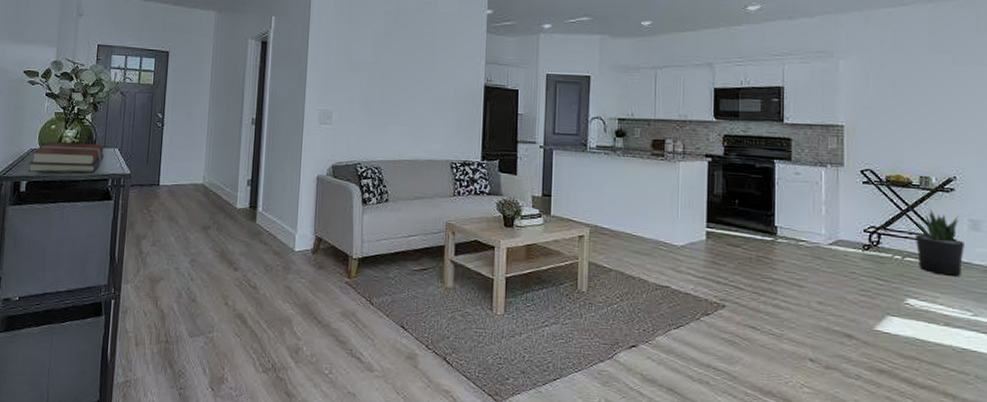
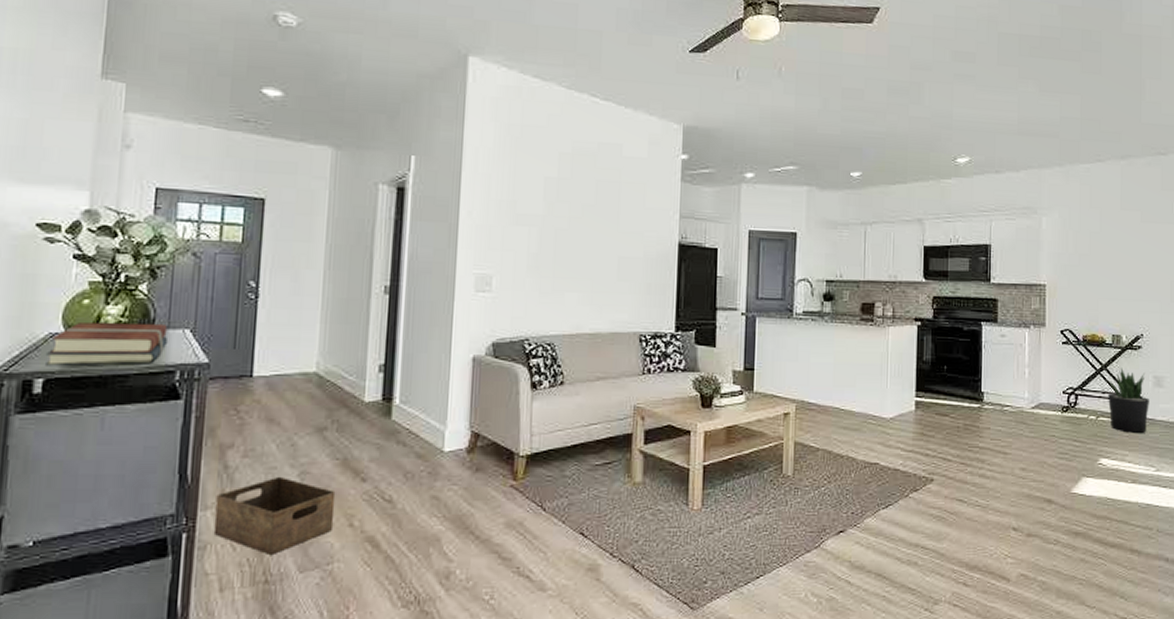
storage basket: none [132,262,216,321] -> present [213,476,336,554]

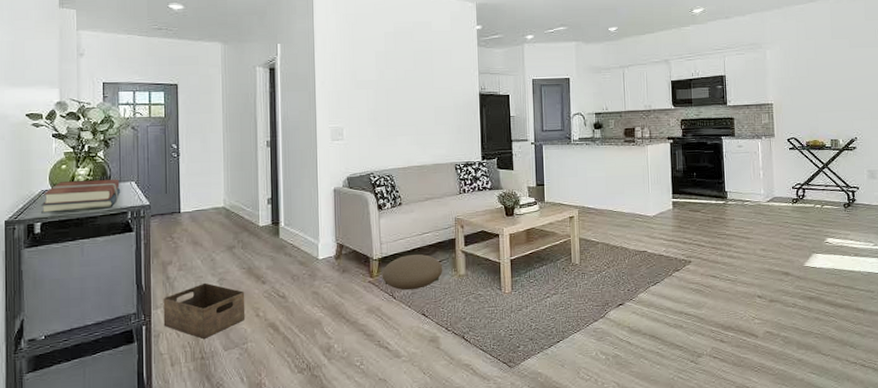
pouf: none [529,451,613,500] -> present [382,254,443,290]
planter: present [1108,368,1149,433] -> none [830,165,866,217]

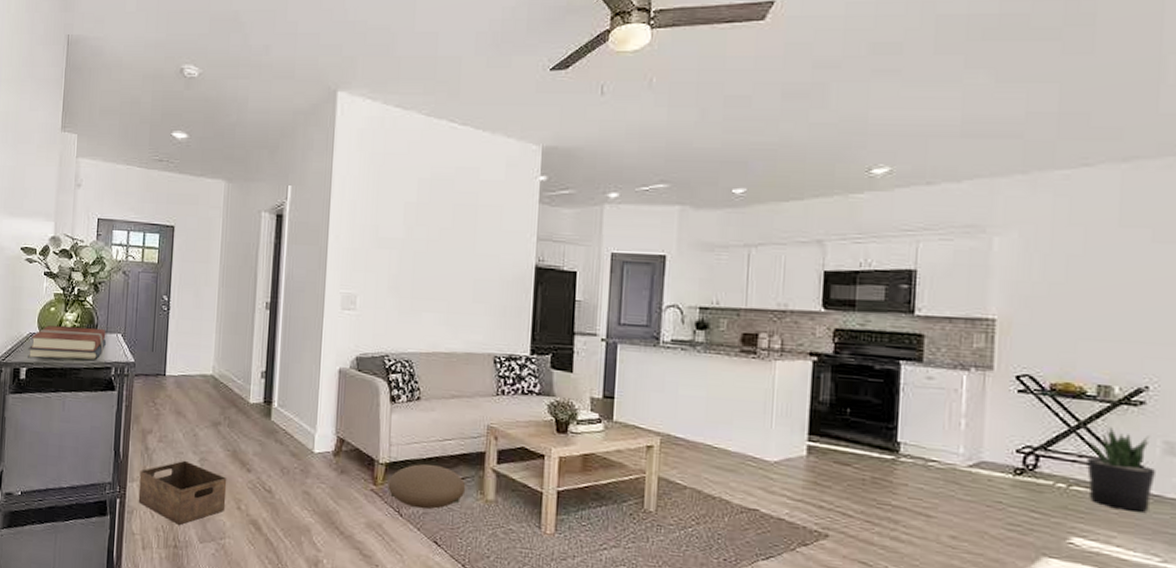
planter: none [830,165,866,217] -> present [1087,427,1155,512]

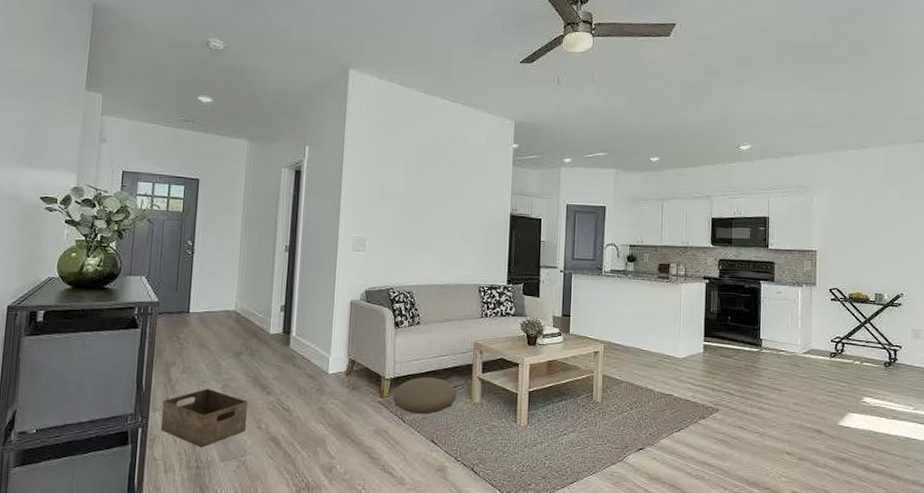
books: present [28,325,107,361] -> none [46,270,130,303]
planter: present [1087,427,1155,512] -> none [871,322,908,377]

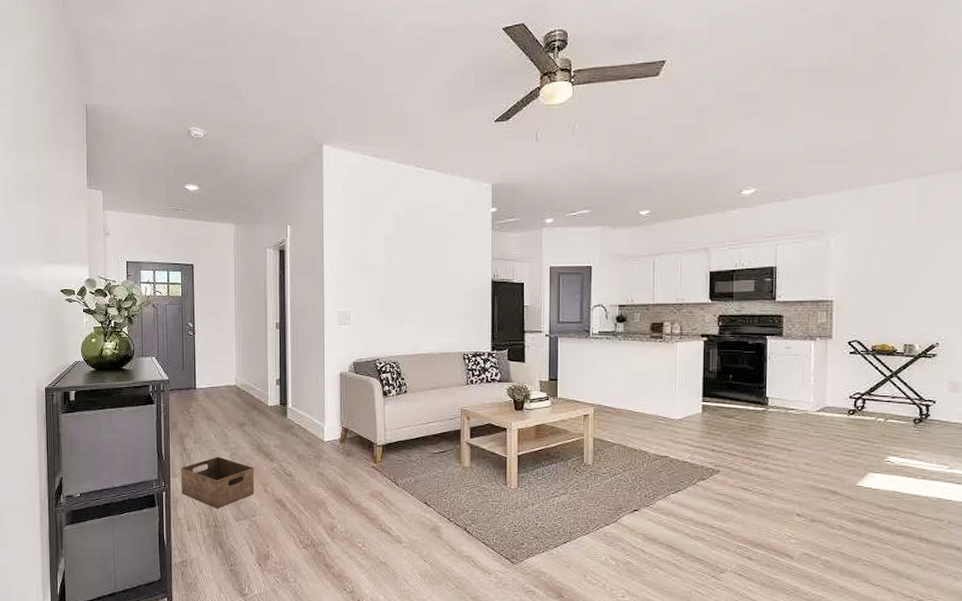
pouf: present [392,376,457,415] -> none [385,442,447,478]

